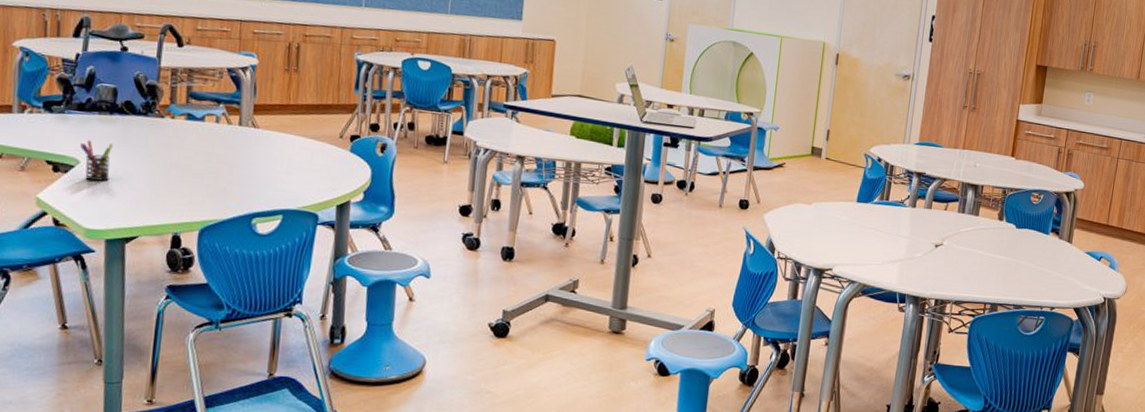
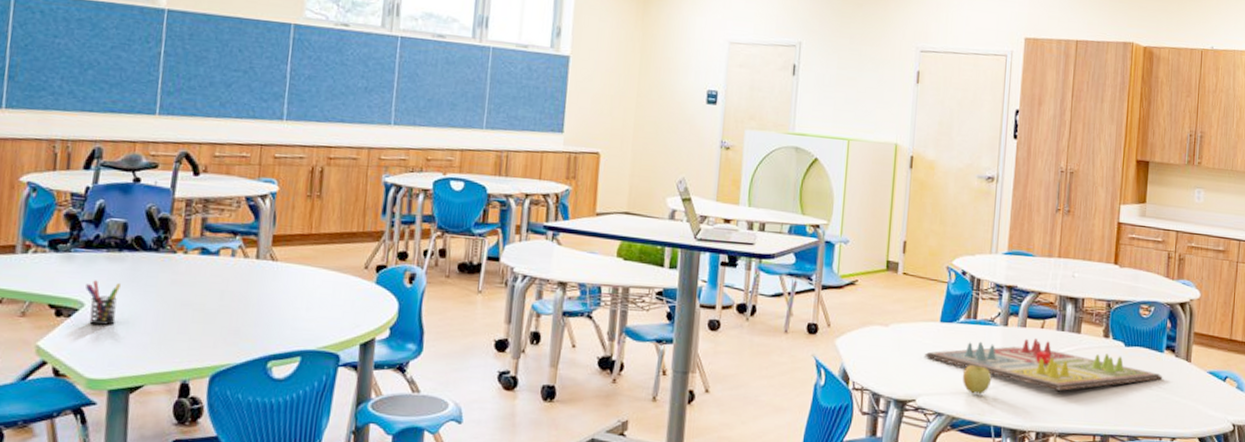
gameboard: none [842,218,1047,265] -> present [925,337,1163,391]
apple: none [873,240,900,266] -> present [962,365,992,395]

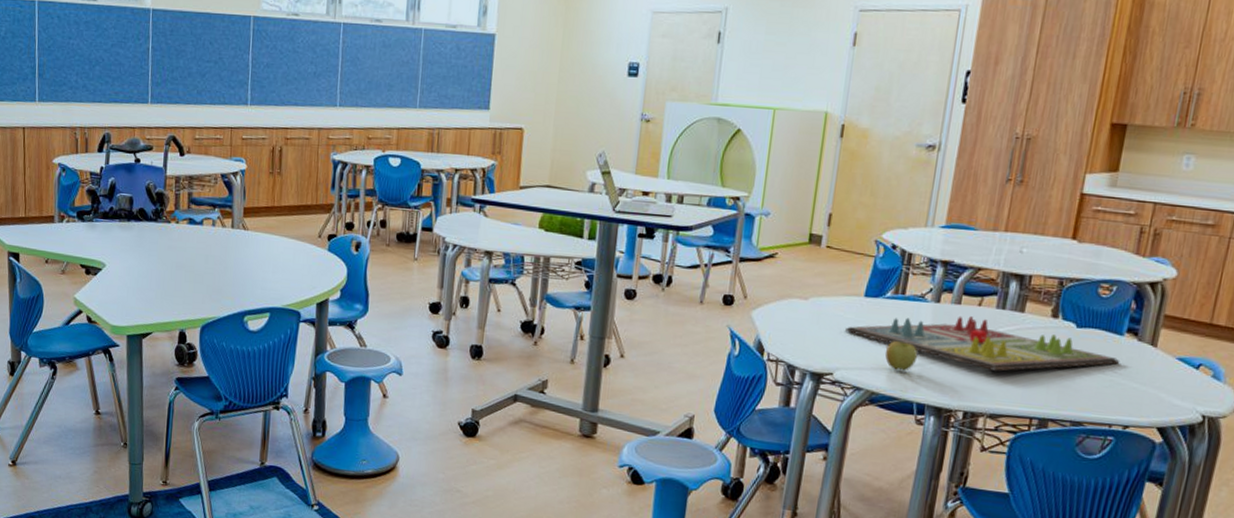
pen holder: present [85,280,120,325] -> none [106,245,131,282]

